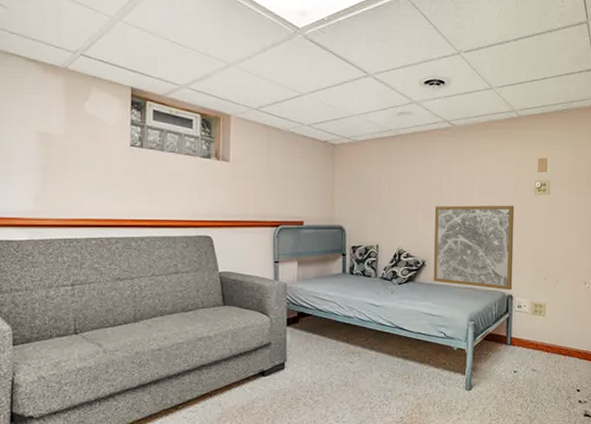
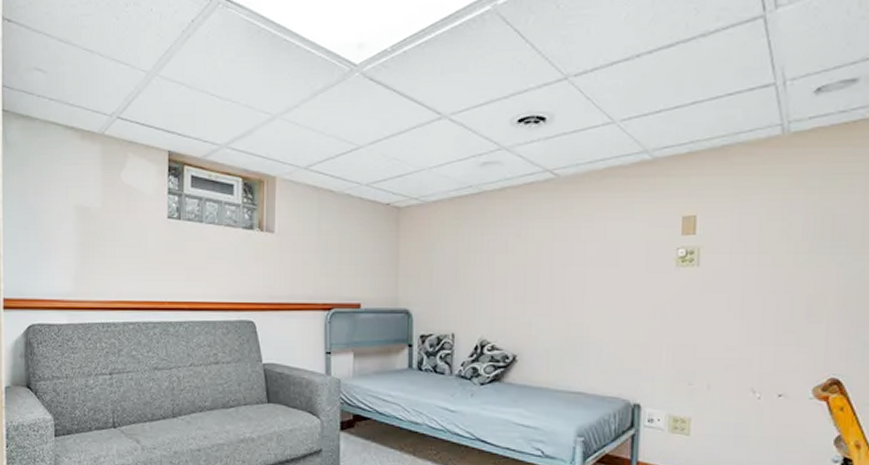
wall art: present [433,205,514,291] -> none [527,281,645,398]

